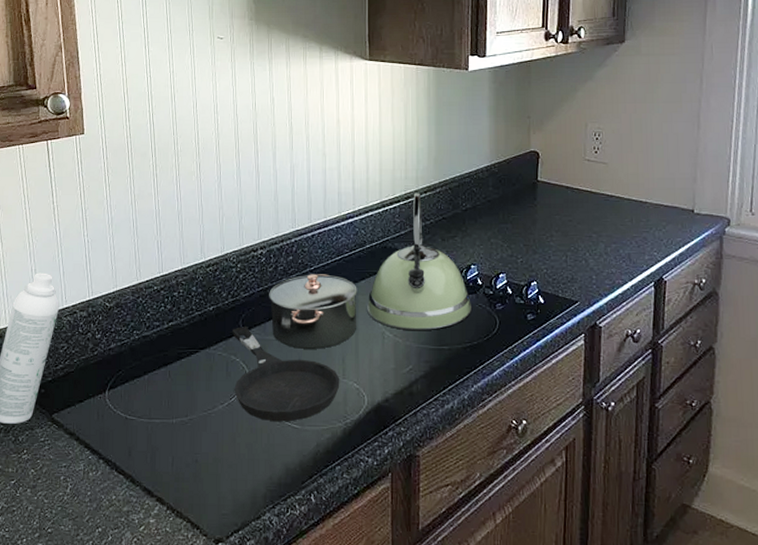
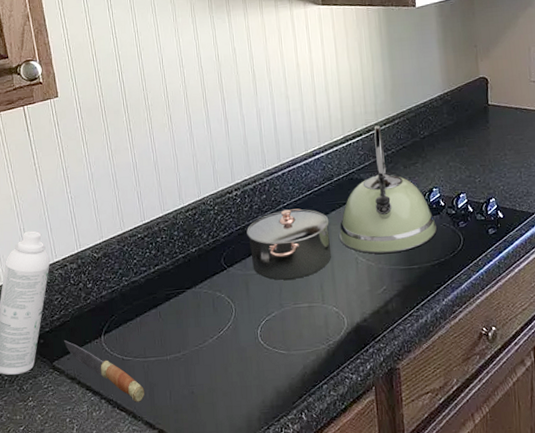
knife: none [66,392,146,466] -> present [64,340,145,402]
frying pan: present [231,327,340,422] -> none [214,264,320,350]

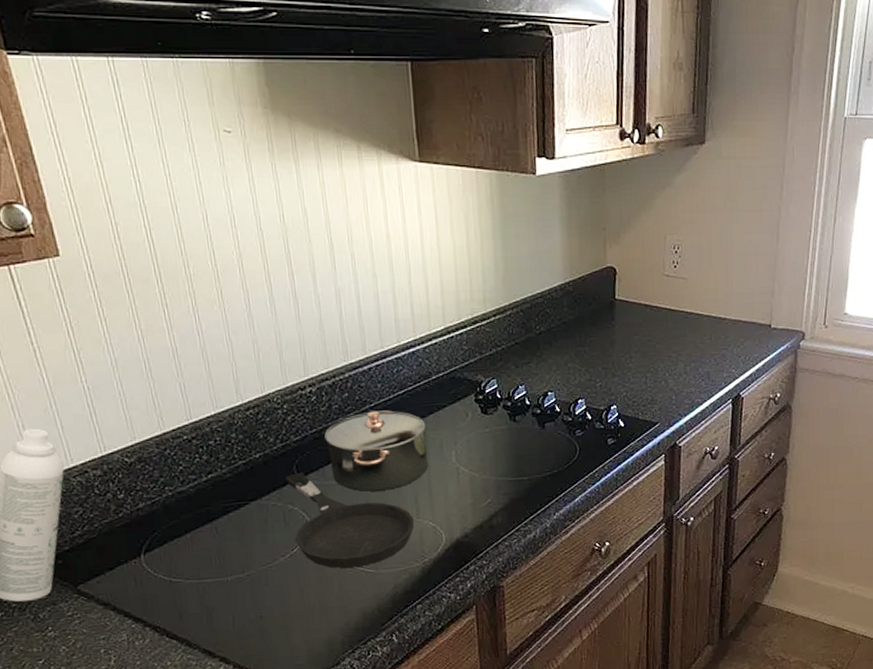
knife: present [64,340,145,402] -> none [91,561,201,629]
frying pan: none [214,264,320,350] -> present [284,473,415,569]
kettle: present [339,125,438,254] -> none [438,316,551,464]

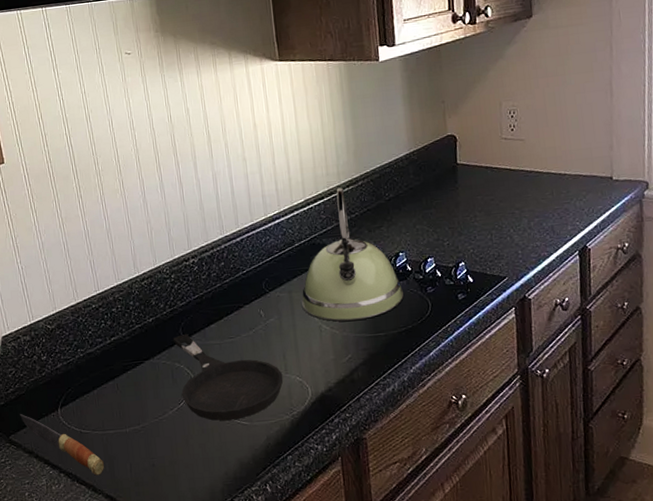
knife: none [91,561,201,629] -> present [20,414,105,476]
cooking pot: present [324,410,429,492] -> none [205,276,295,350]
kettle: none [438,316,551,464] -> present [301,187,404,322]

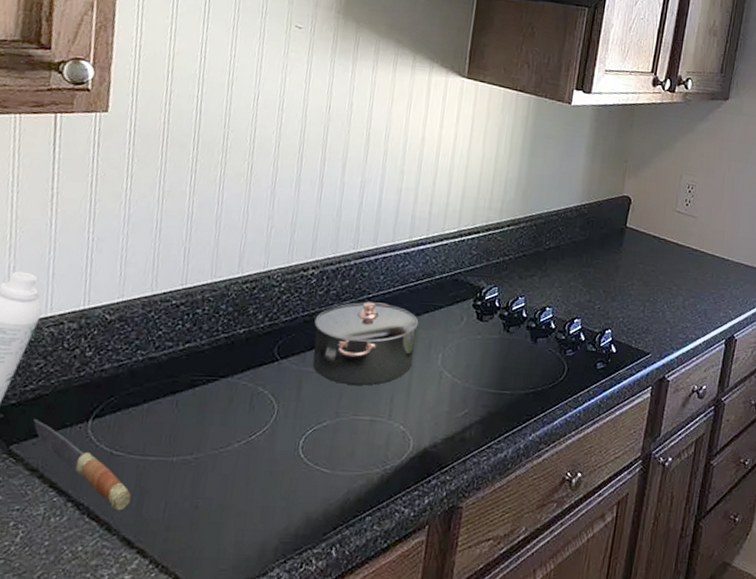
frying pan: present [172,334,283,421] -> none [256,354,385,465]
cooking pot: none [205,276,295,350] -> present [312,301,419,386]
kettle: present [301,187,404,322] -> none [426,225,542,374]

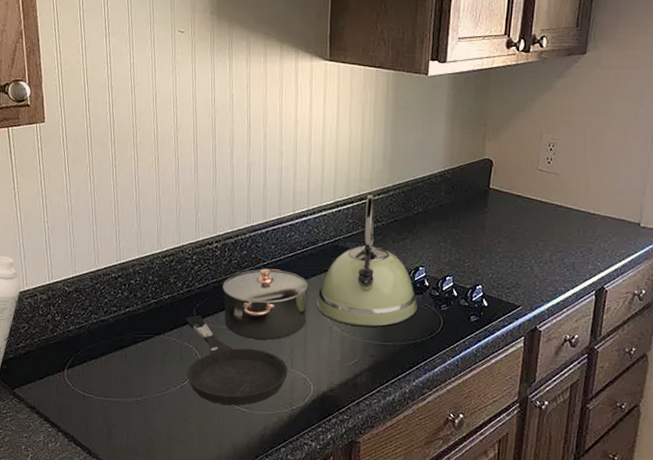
knife: present [33,419,132,511] -> none [27,369,103,440]
frying pan: none [256,354,385,465] -> present [185,315,288,406]
kettle: none [426,225,542,374] -> present [317,195,418,328]

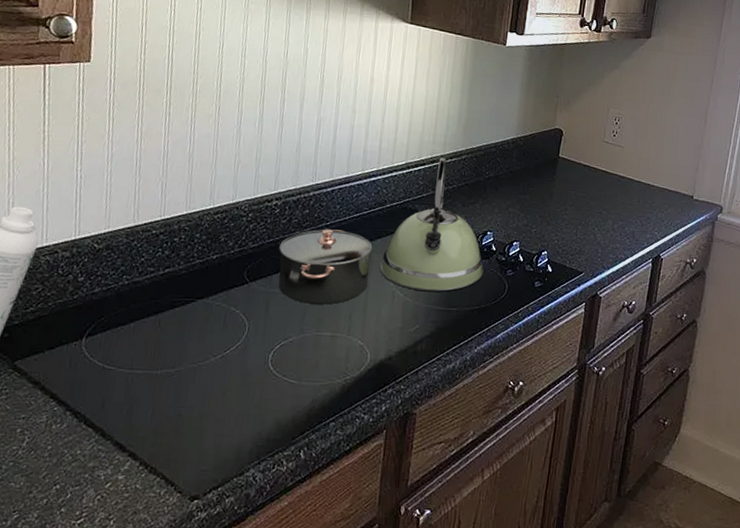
frying pan: present [185,315,288,406] -> none [230,278,345,377]

